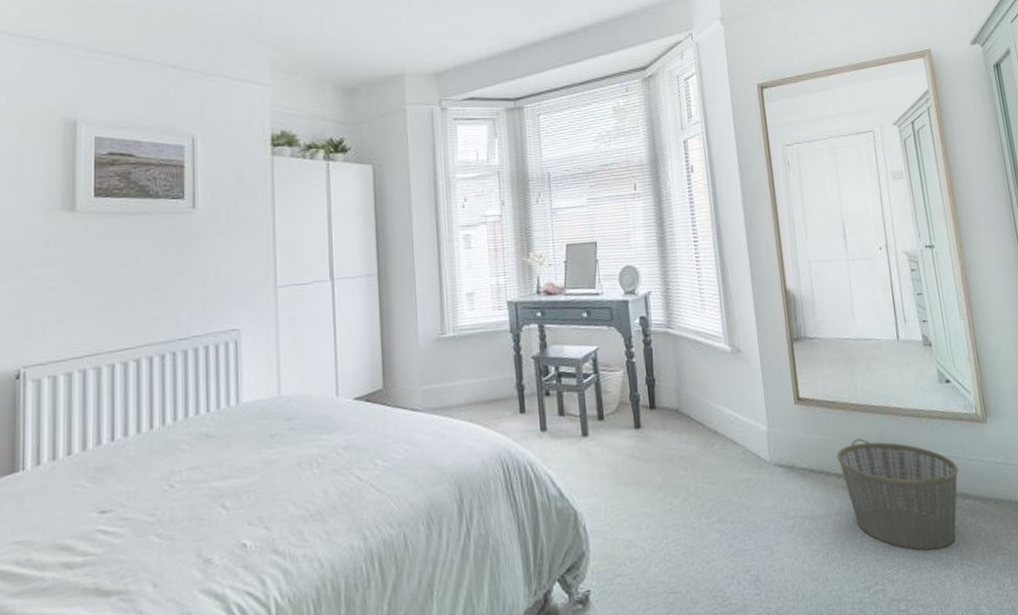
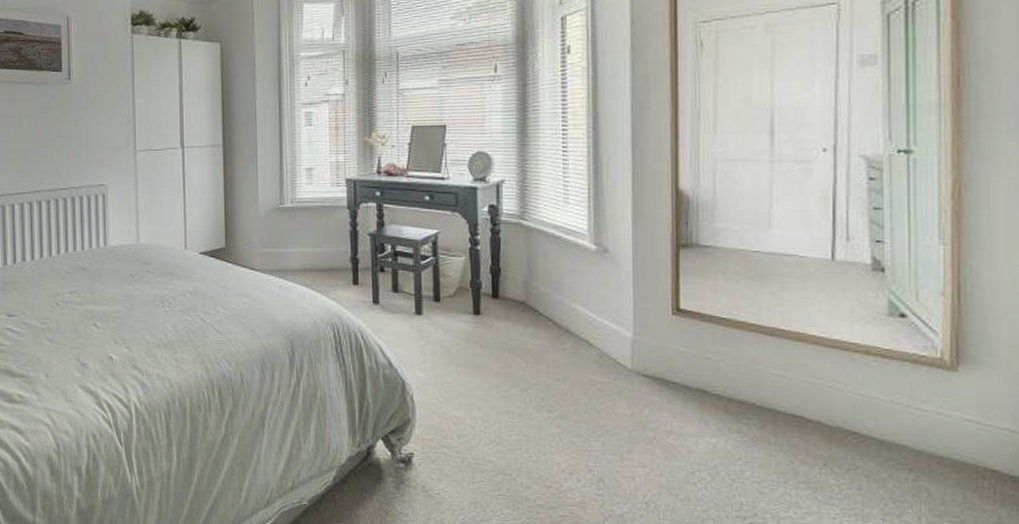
basket: present [836,438,959,551] -> none [721,362,900,499]

